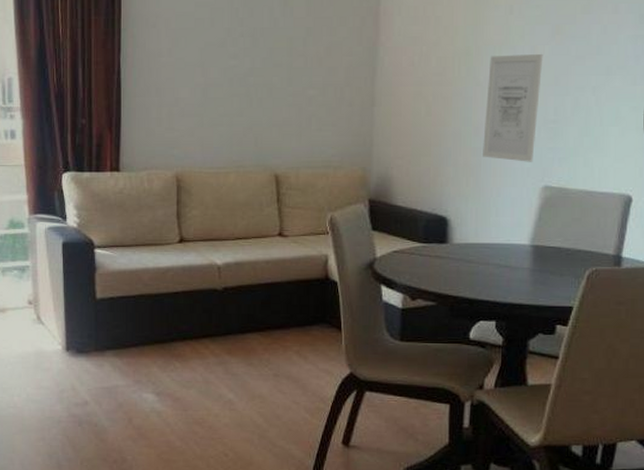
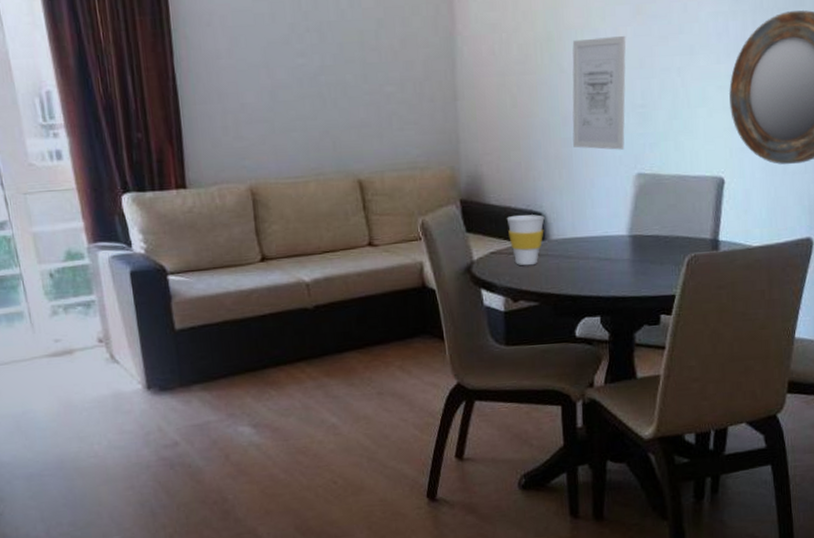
cup: none [411,218,449,267] -> present [506,214,545,266]

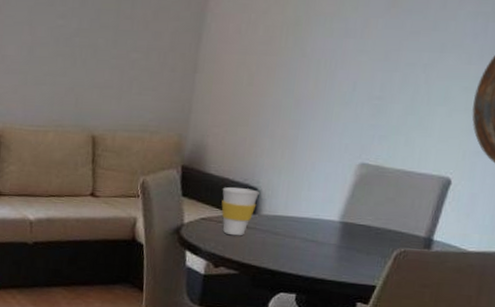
wall art: present [572,35,626,150] -> none [301,26,376,138]

